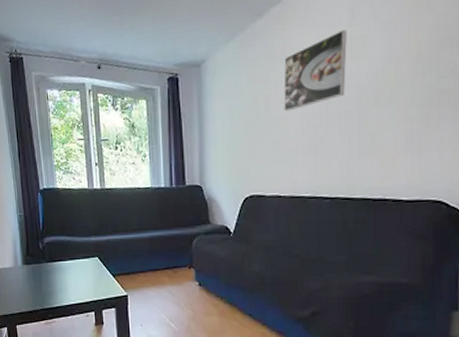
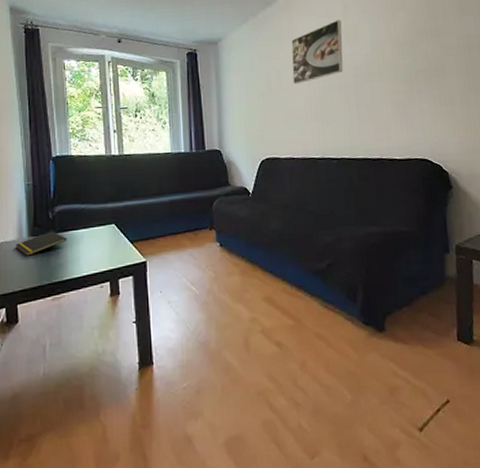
notepad: none [12,261,56,283] -> present [15,231,67,256]

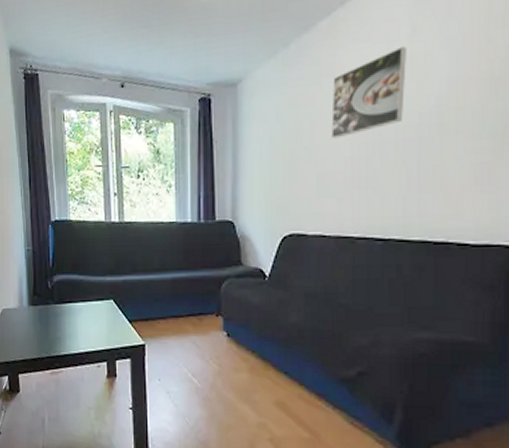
notepad: present [15,231,67,256] -> none [16,302,65,326]

